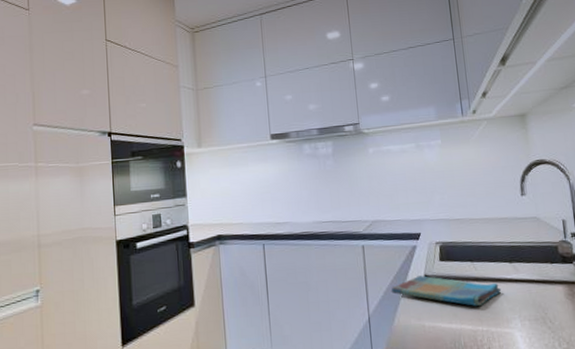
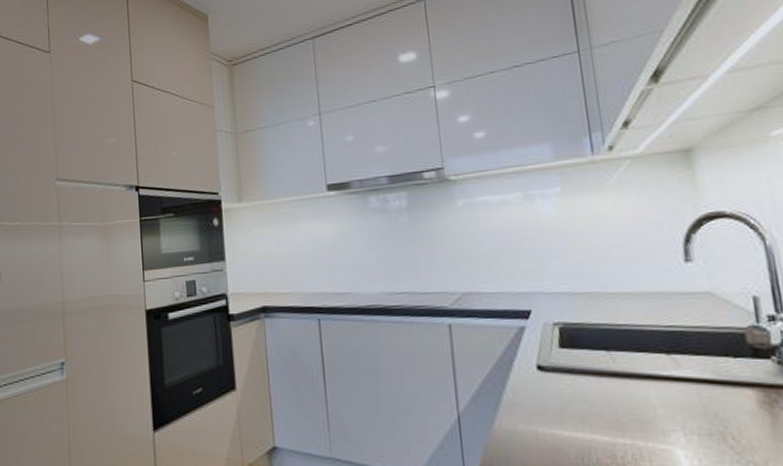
dish towel: present [391,275,502,306] -> none [489,366,655,410]

